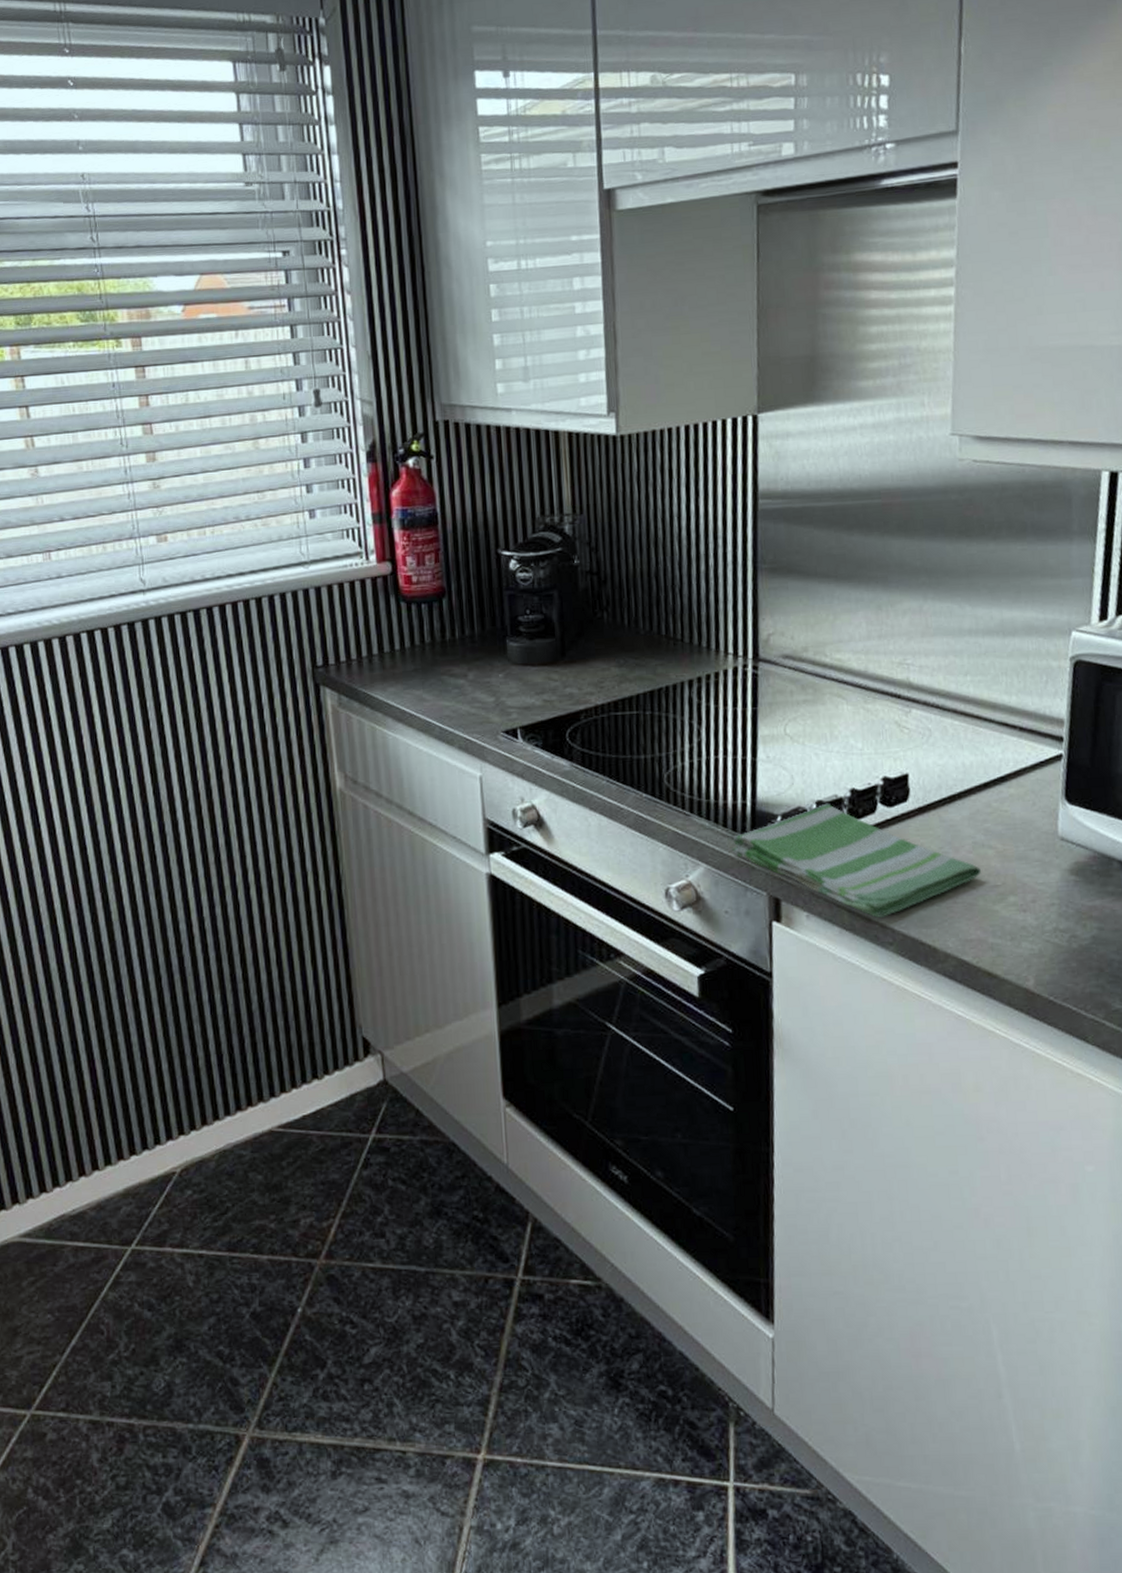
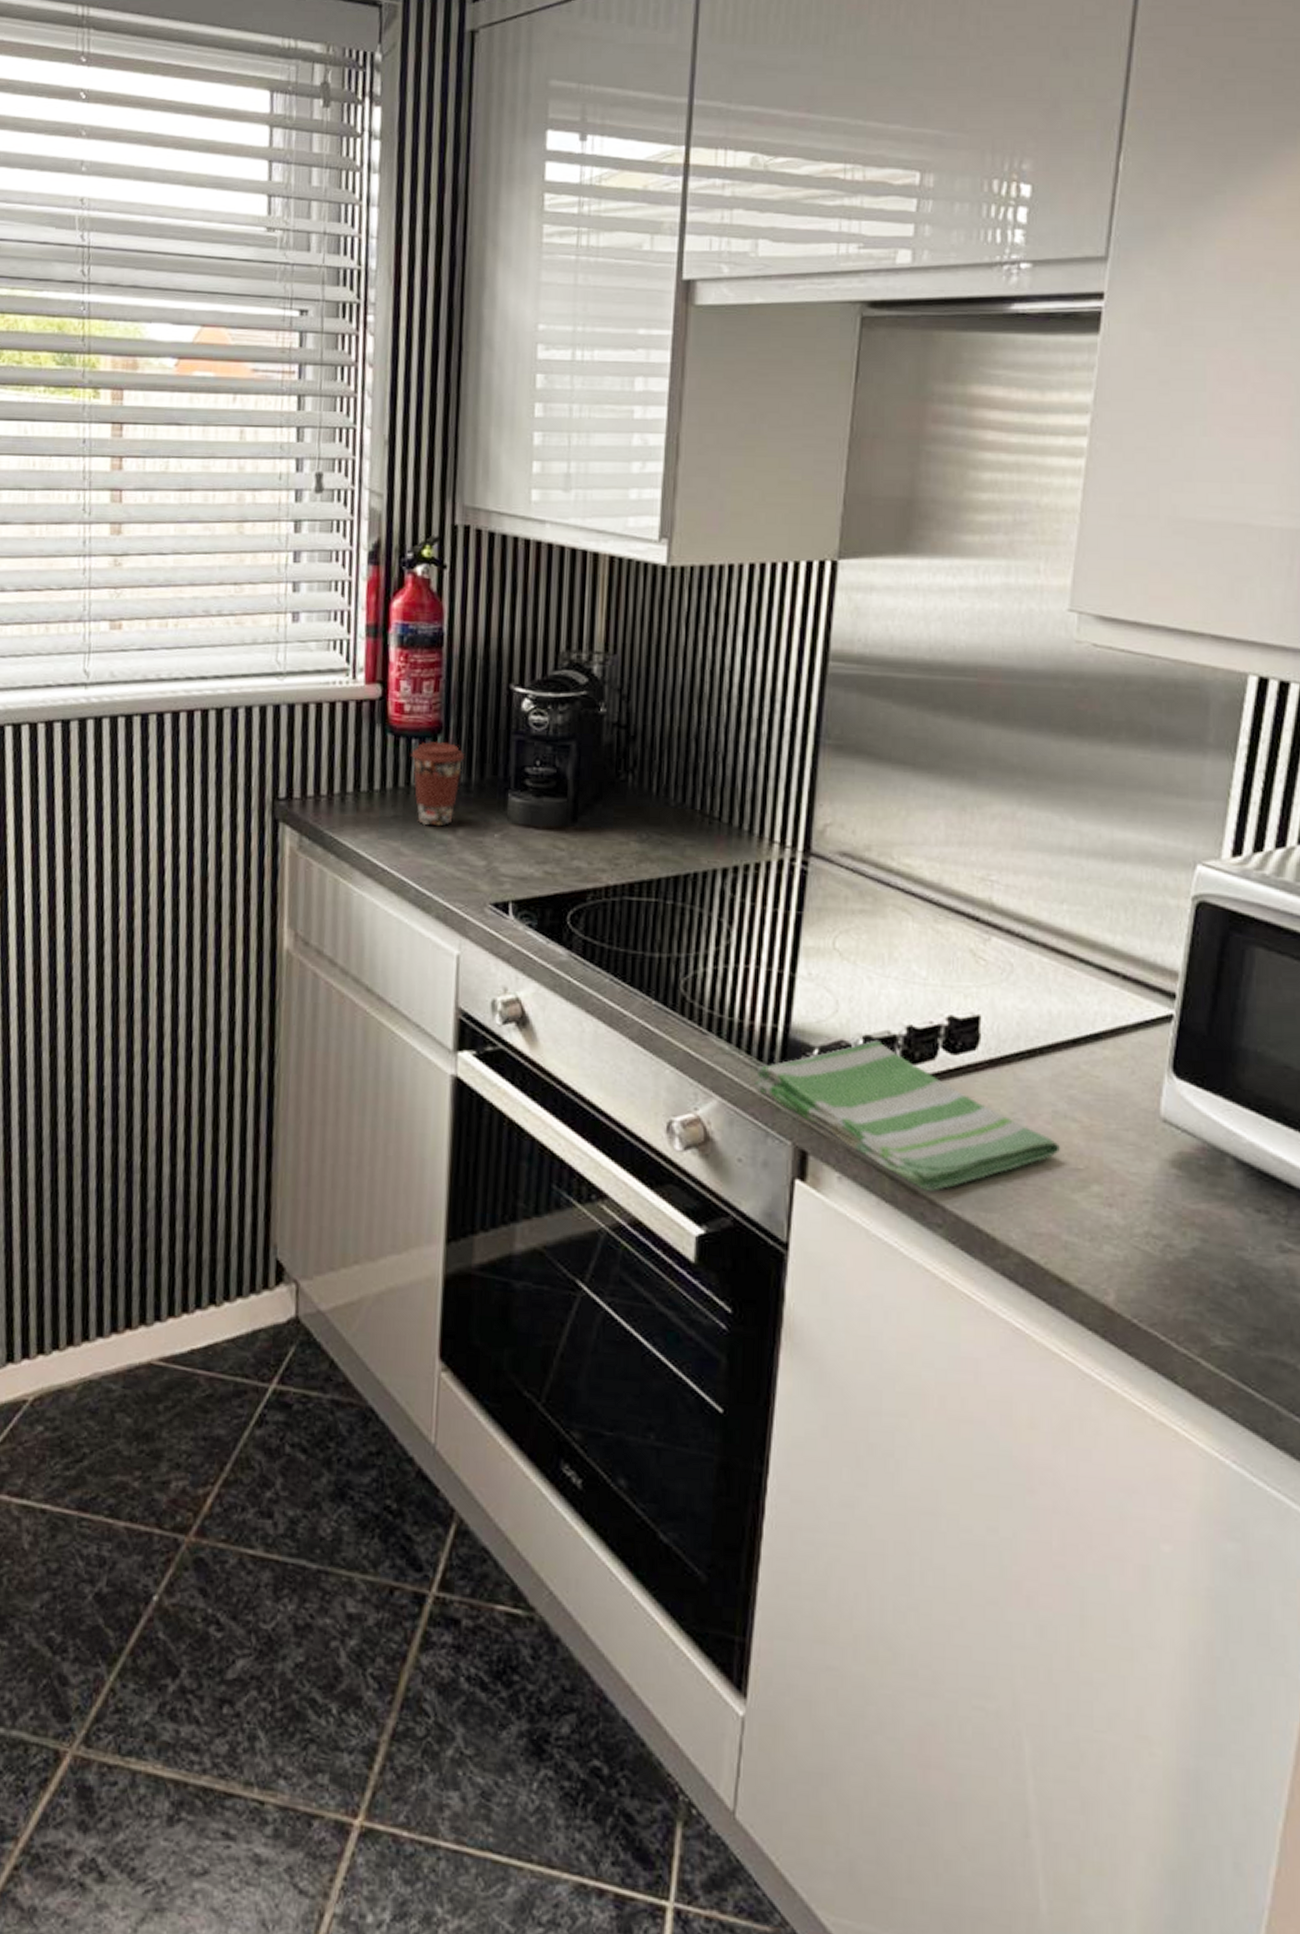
coffee cup: none [422,603,468,675] -> present [410,741,465,827]

